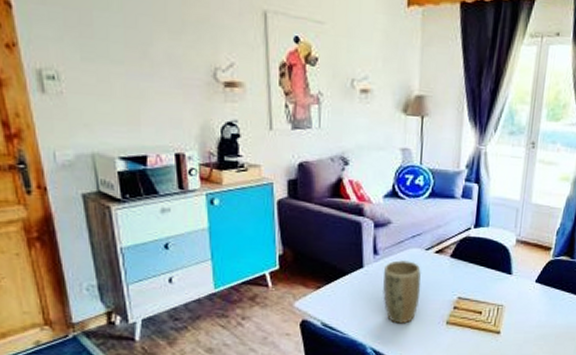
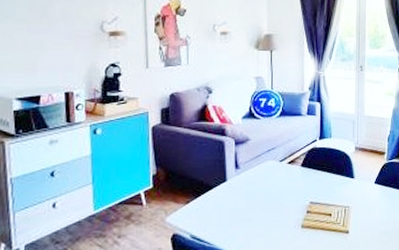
plant pot: present [382,260,421,324] -> none [244,172,278,231]

